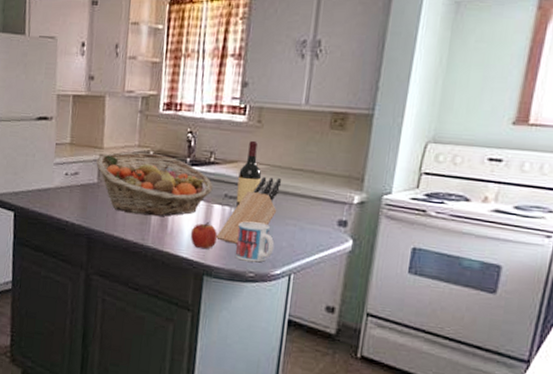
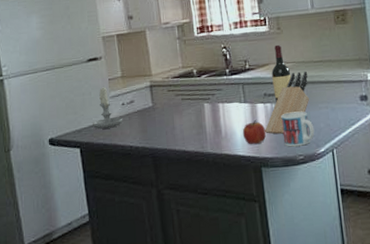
candle: none [30,150,64,198] -> present [92,86,123,129]
fruit basket: present [96,152,213,217] -> none [148,70,253,128]

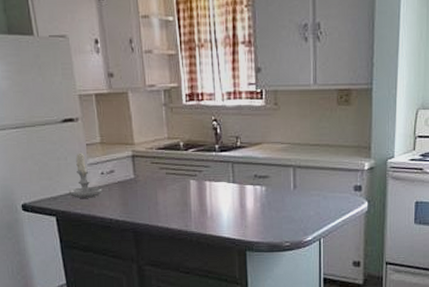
fruit: present [242,120,267,145] -> none [229,202,254,228]
knife block: present [265,71,310,135] -> none [252,154,303,219]
wine bottle: present [271,44,291,103] -> none [264,122,285,186]
mug: present [281,111,315,147] -> none [270,197,304,233]

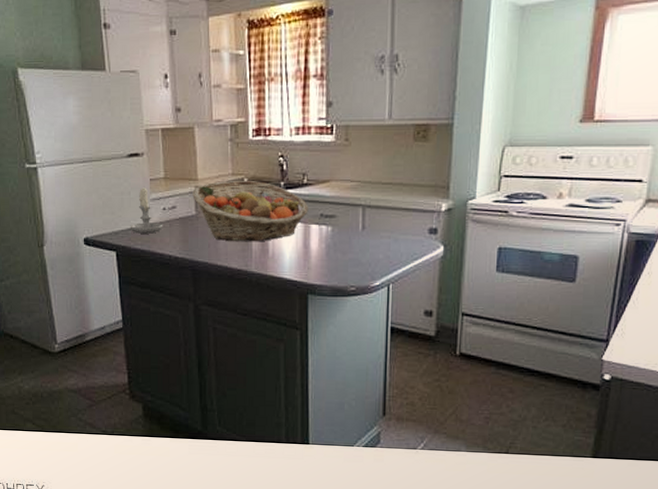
fruit basket: none [130,143,243,204] -> present [192,180,309,242]

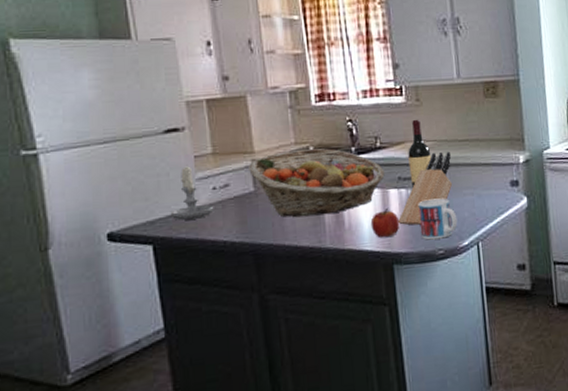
fruit: none [291,243,318,269] -> present [370,209,400,238]
knife block: none [316,193,374,261] -> present [398,151,453,226]
wine bottle: none [331,159,354,226] -> present [408,119,432,189]
mug: none [335,238,372,276] -> present [418,198,458,240]

